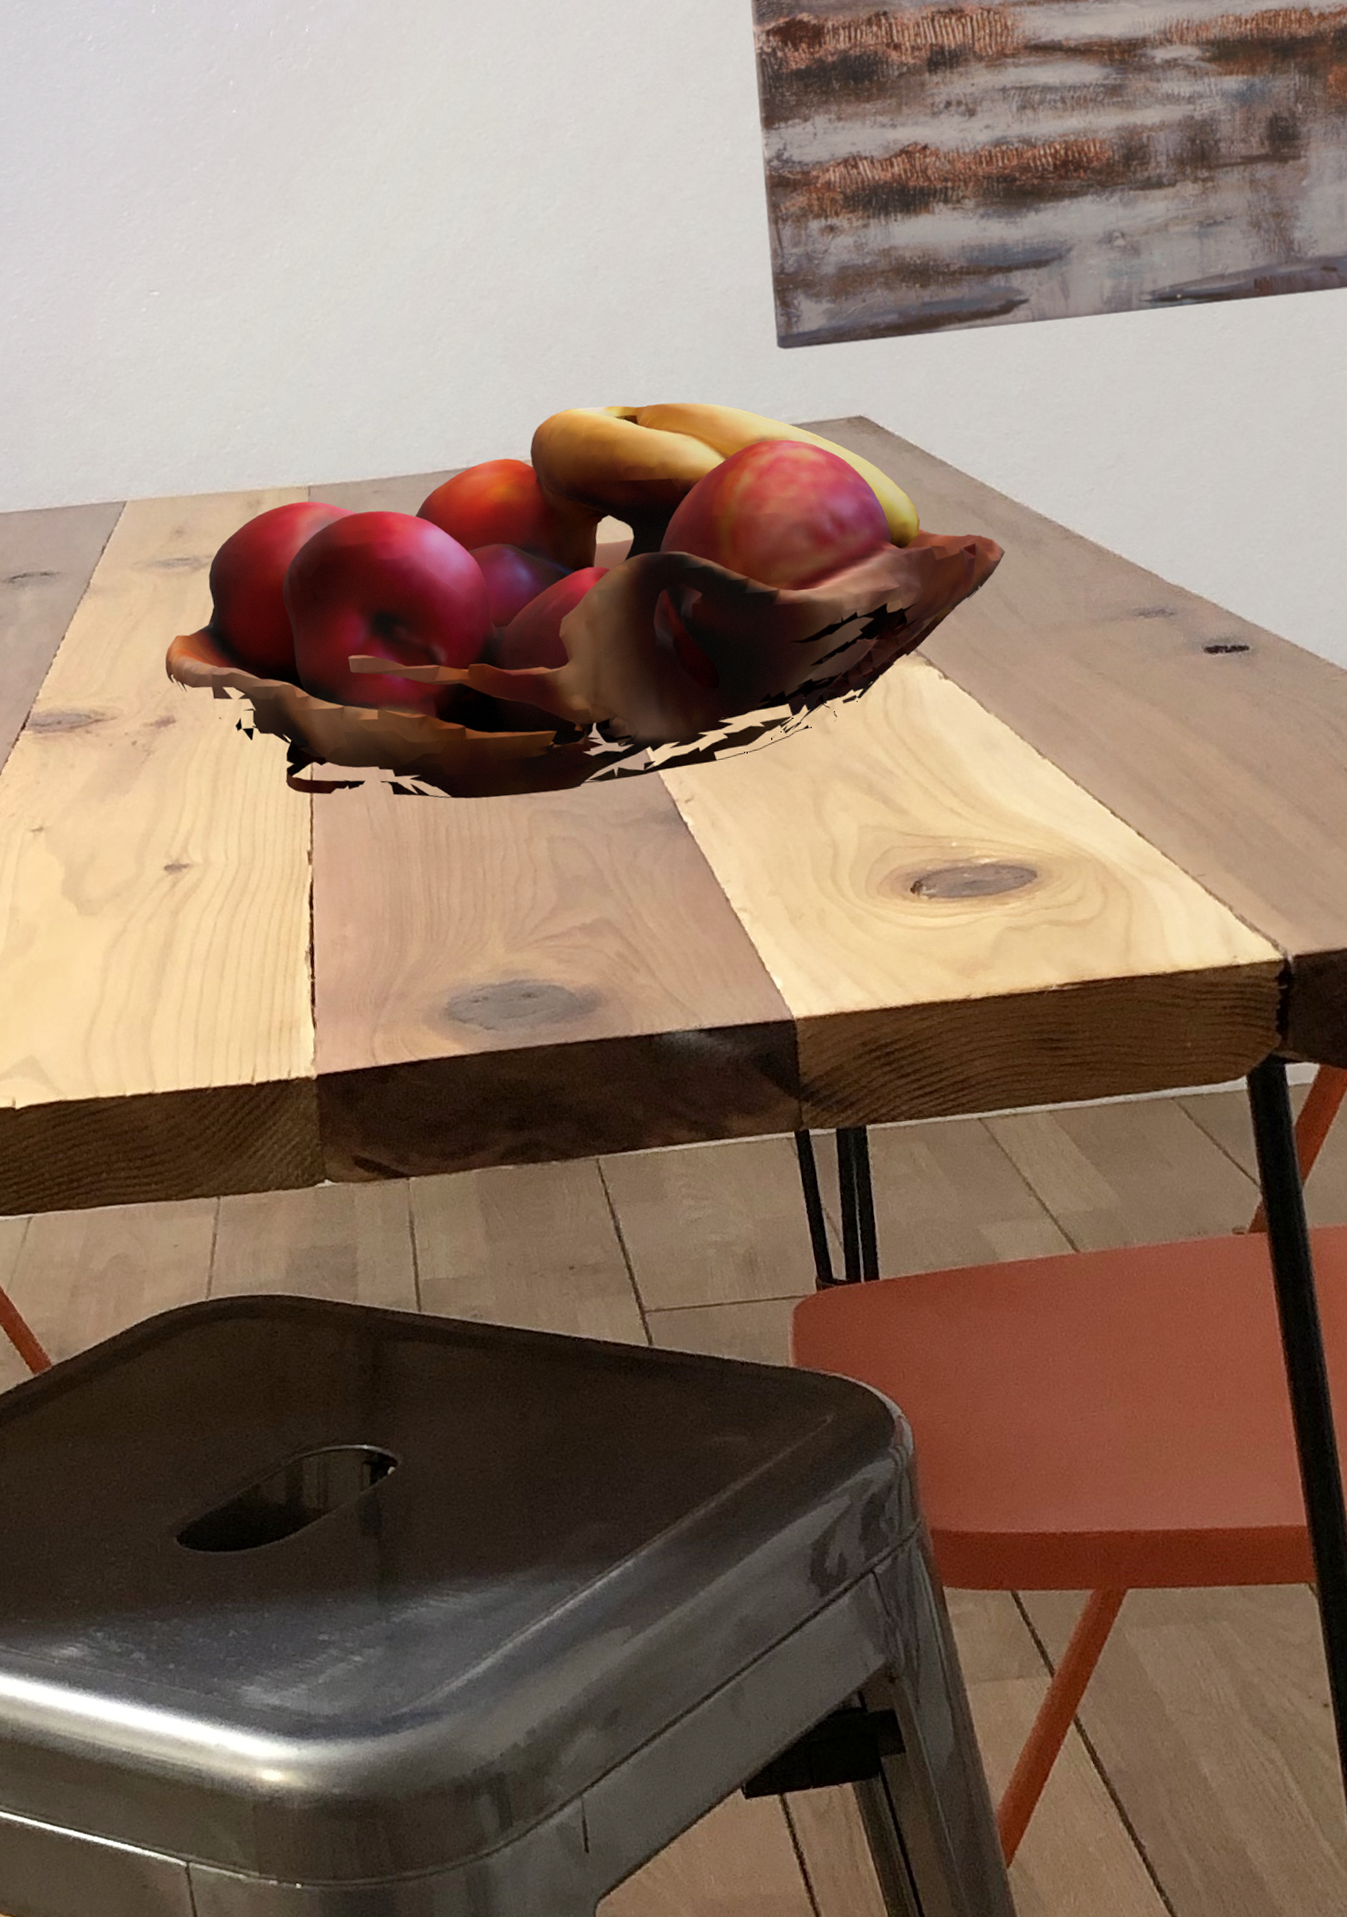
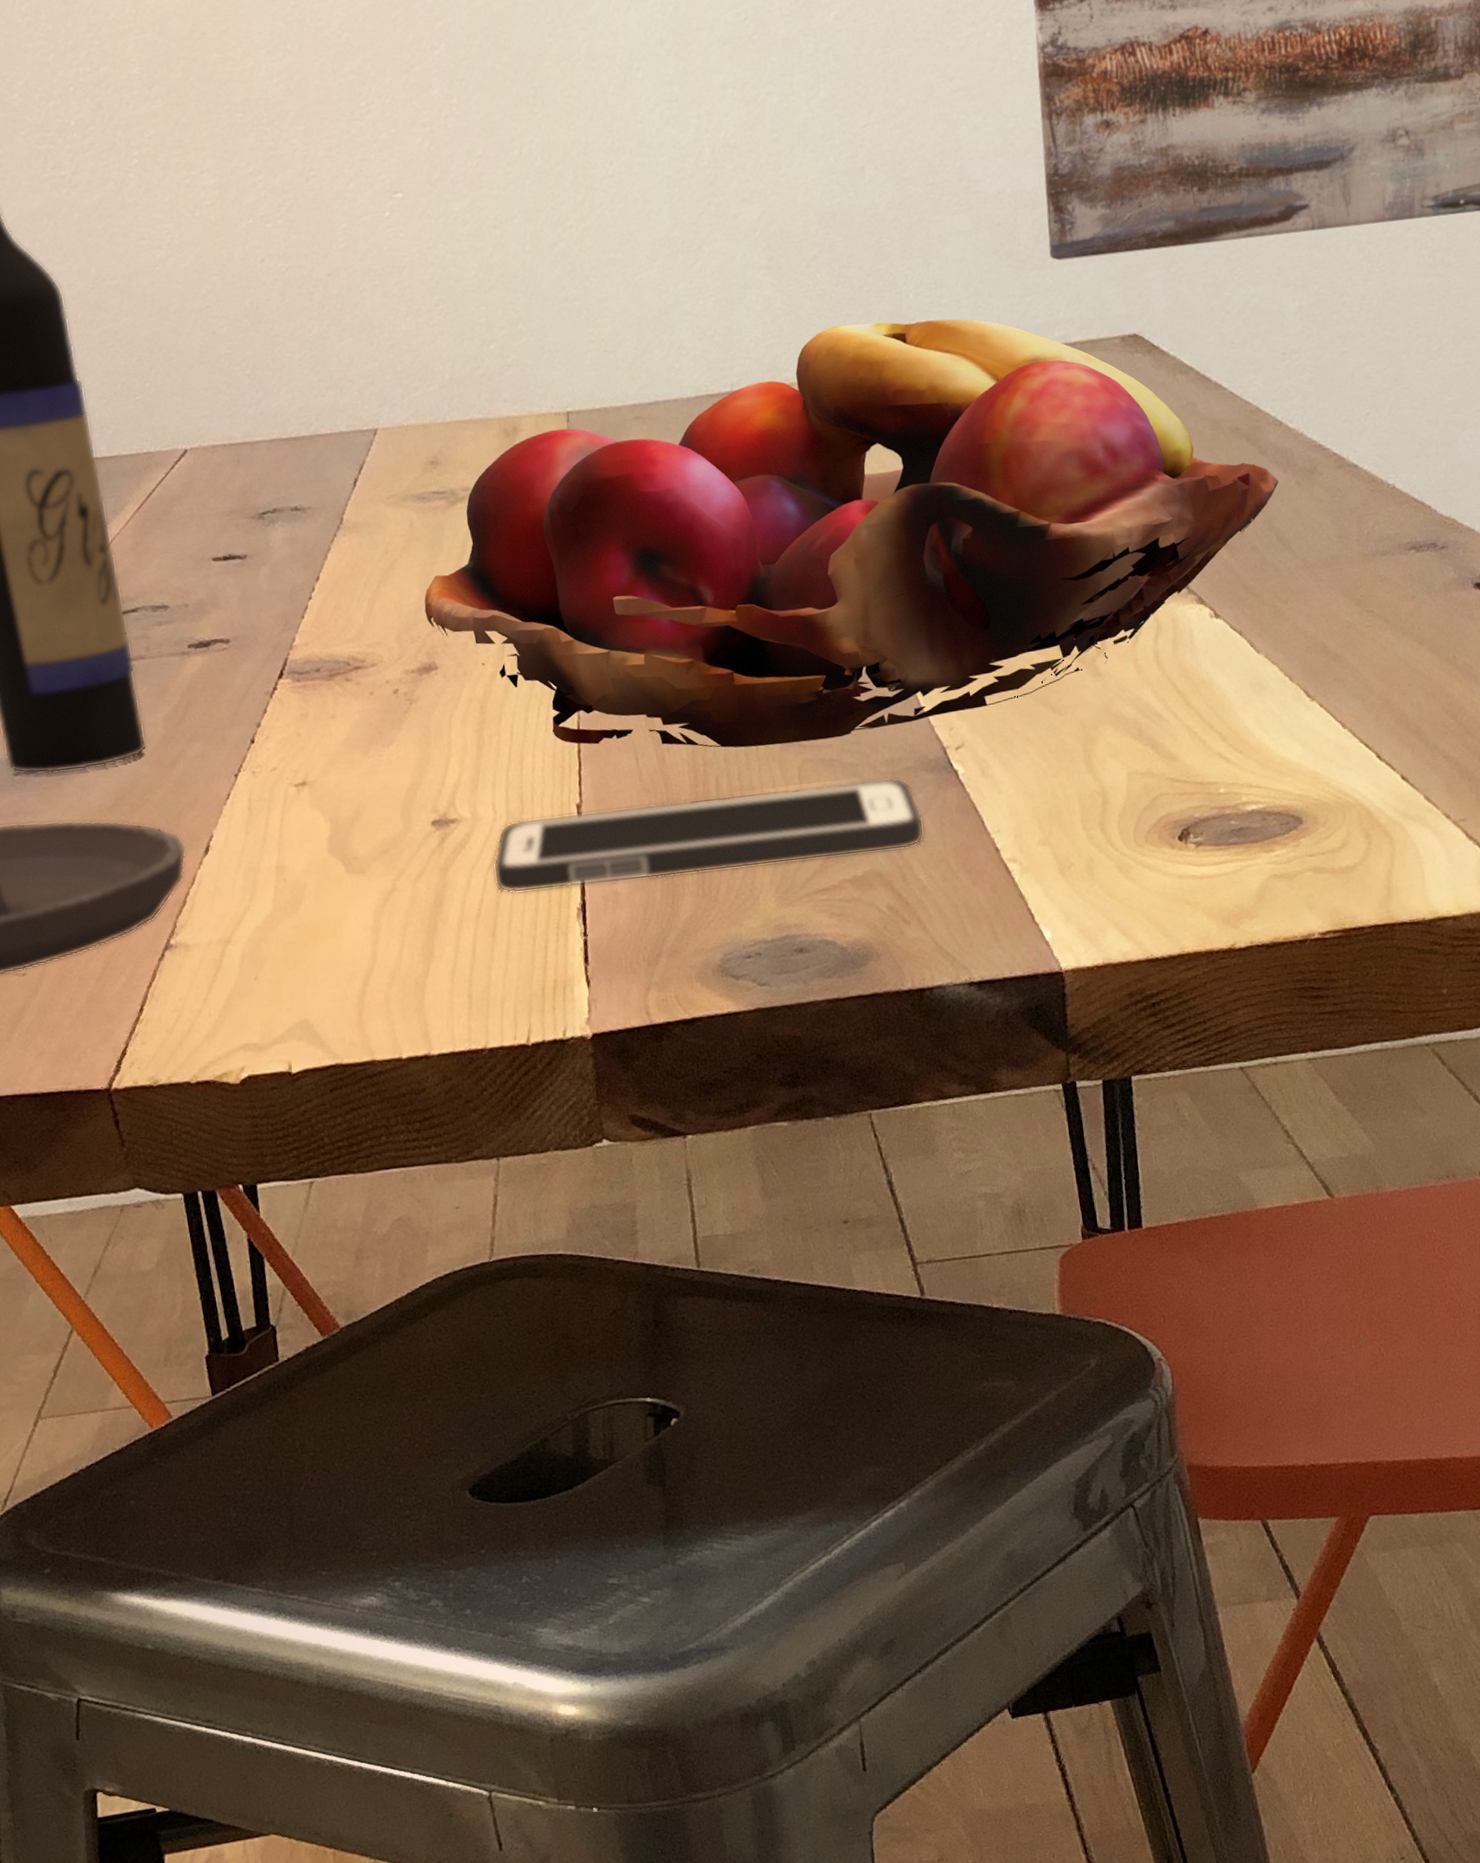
cell phone: none [223,828,654,936] -> present [493,777,925,894]

